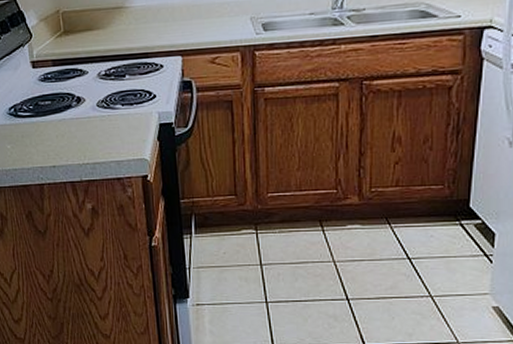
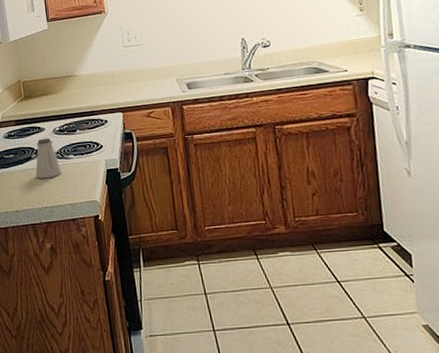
saltshaker: none [76,83,107,131] -> present [35,138,62,179]

